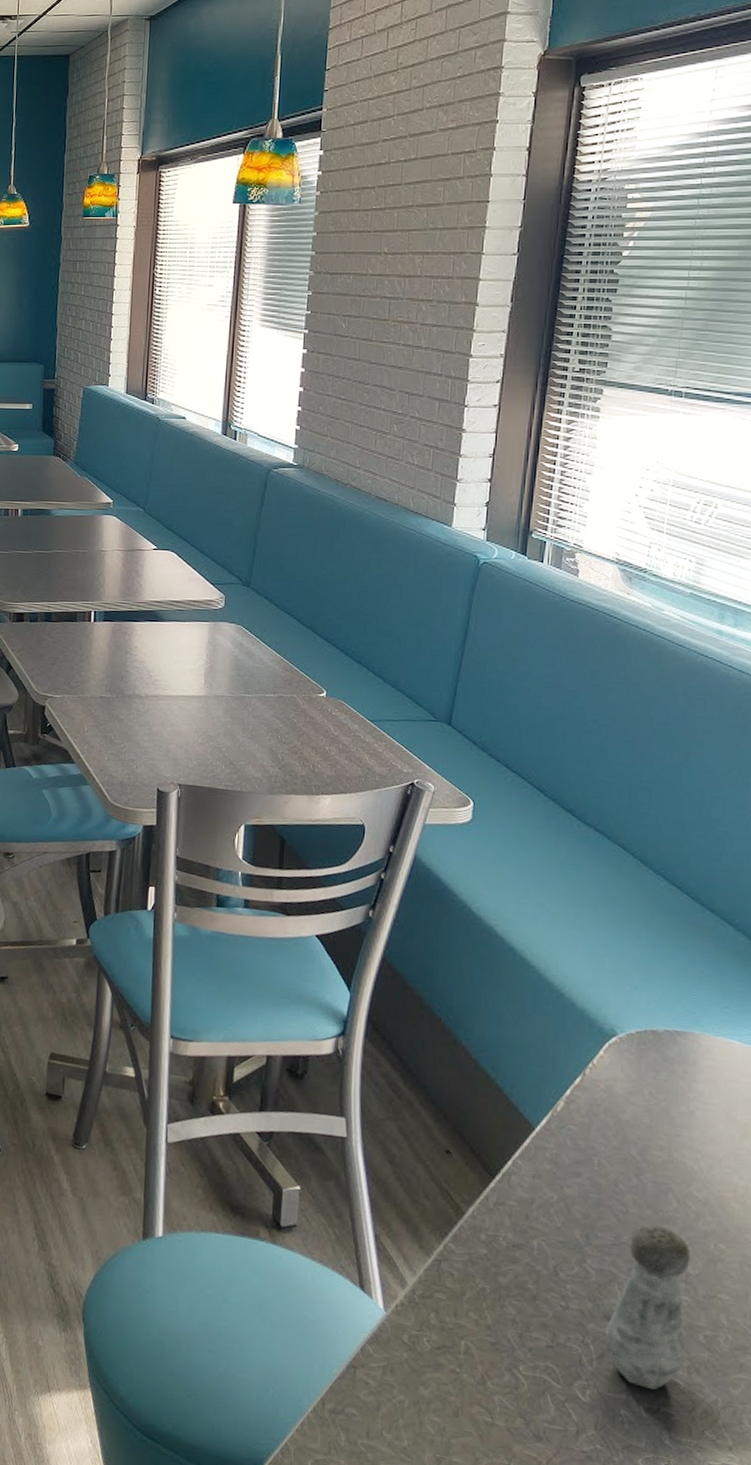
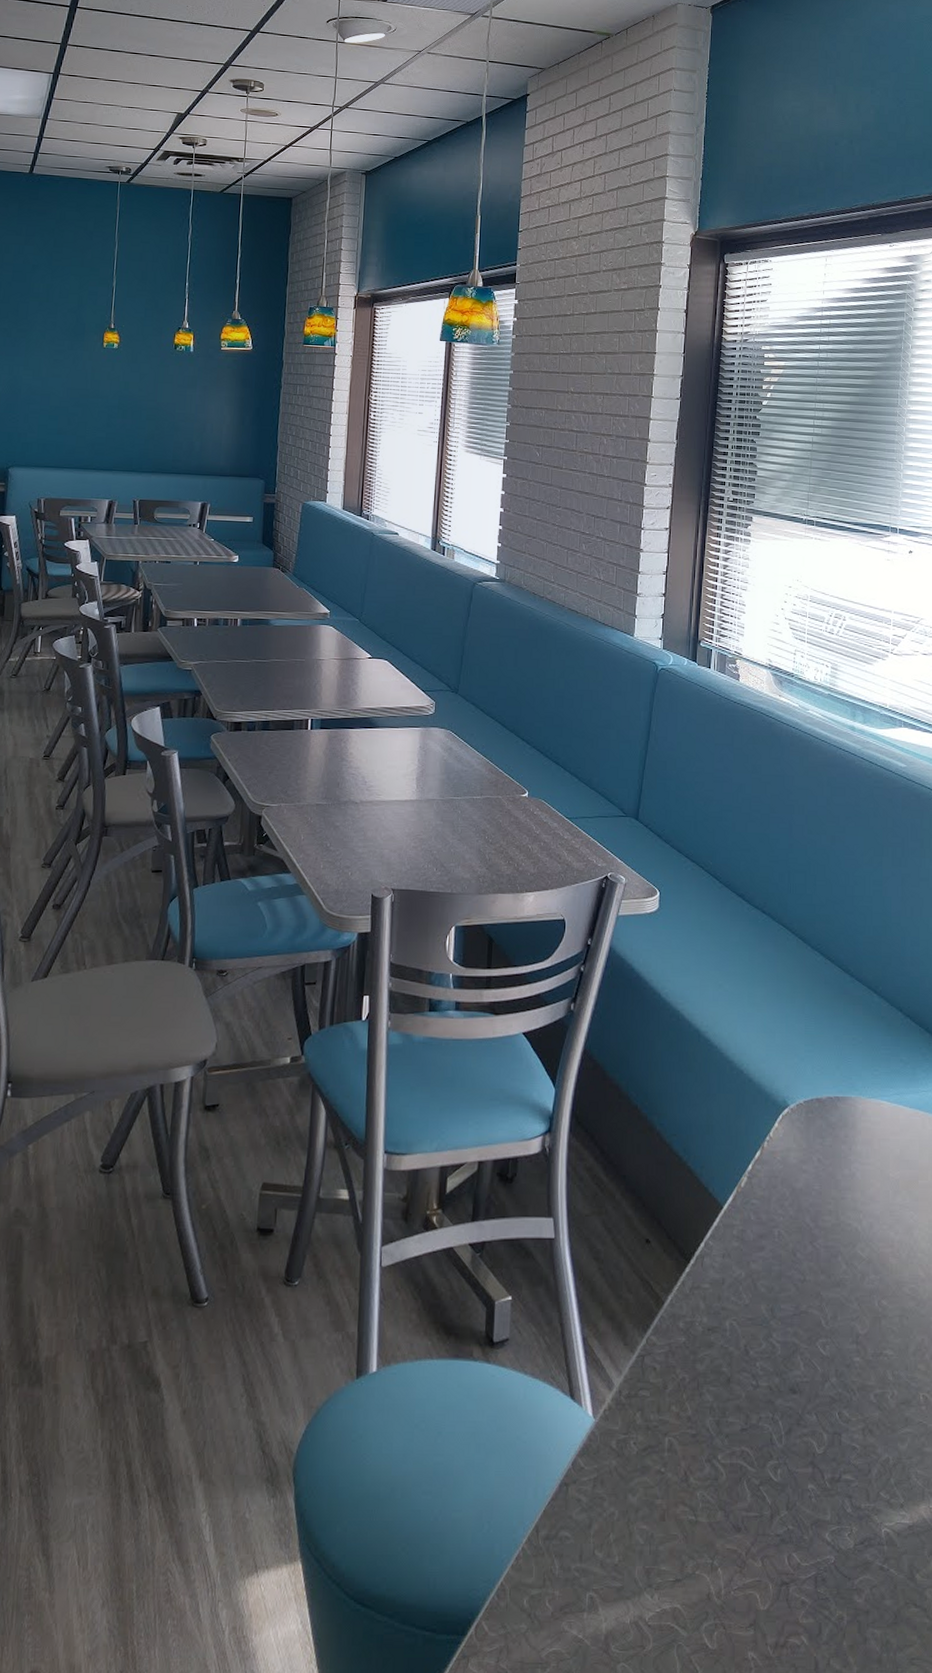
salt shaker: present [605,1223,691,1390] -> none [792,1288,860,1458]

